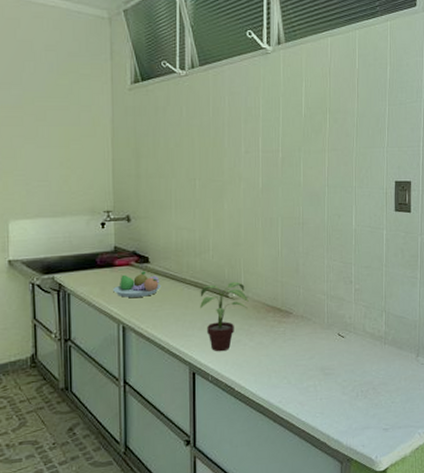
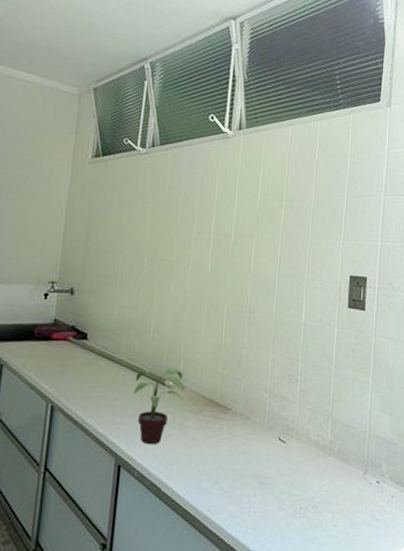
fruit bowl: present [113,271,162,298] -> none [47,348,97,376]

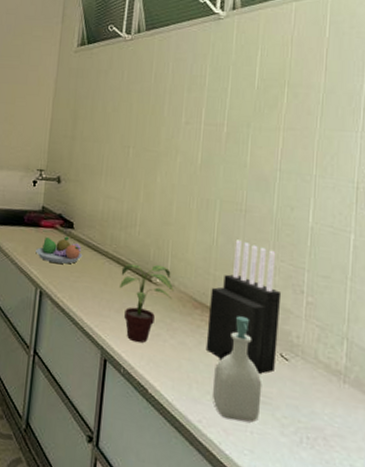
fruit bowl: none [47,348,97,376] -> present [36,236,83,264]
knife block: none [214,339,280,458] -> present [205,239,282,374]
soap bottle: none [219,408,264,504] -> present [212,316,263,423]

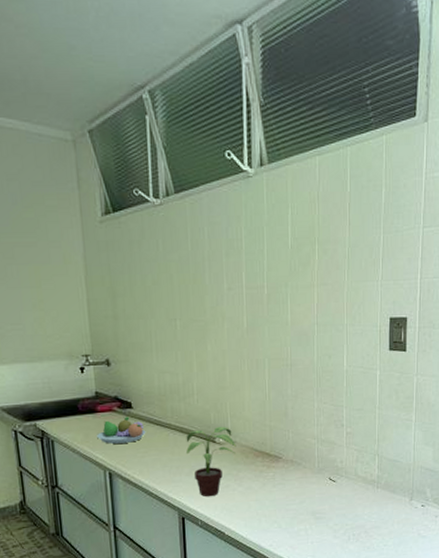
knife block: present [205,239,282,374] -> none [268,391,327,497]
soap bottle: present [212,316,263,423] -> none [278,455,317,538]

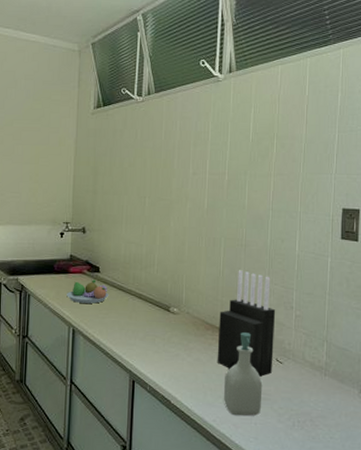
potted plant: present [186,426,236,497] -> none [143,296,189,364]
knife block: none [268,391,327,497] -> present [217,270,276,377]
soap bottle: none [278,455,317,538] -> present [223,332,263,416]

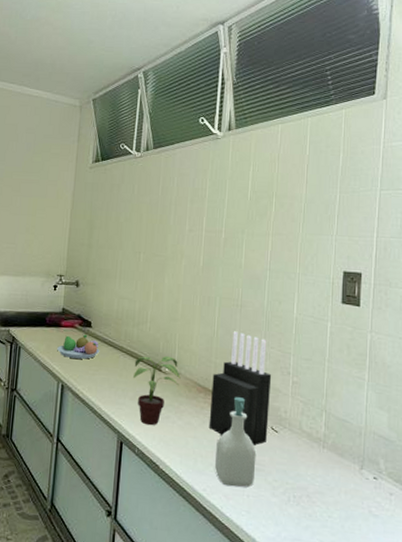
potted plant: none [143,296,189,364] -> present [133,356,181,426]

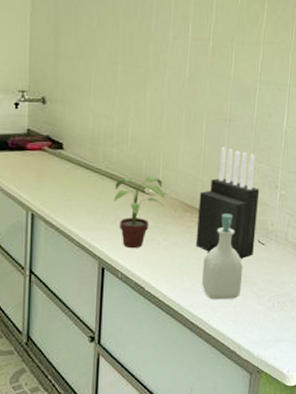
fruit bowl: present [57,334,100,359] -> none [24,157,75,185]

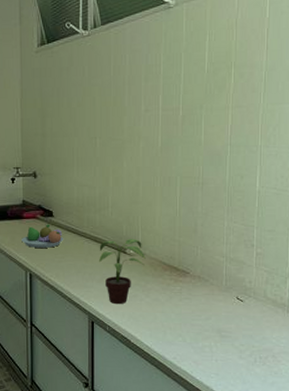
fruit bowl: none [24,157,75,185] -> present [21,224,64,248]
knife block: present [195,147,260,259] -> none [175,209,236,315]
soap bottle: present [201,214,244,300] -> none [183,272,223,353]

